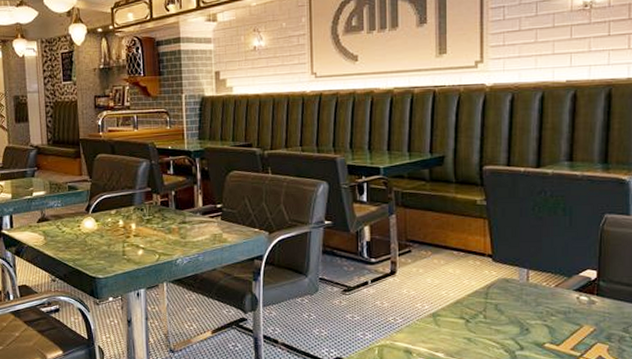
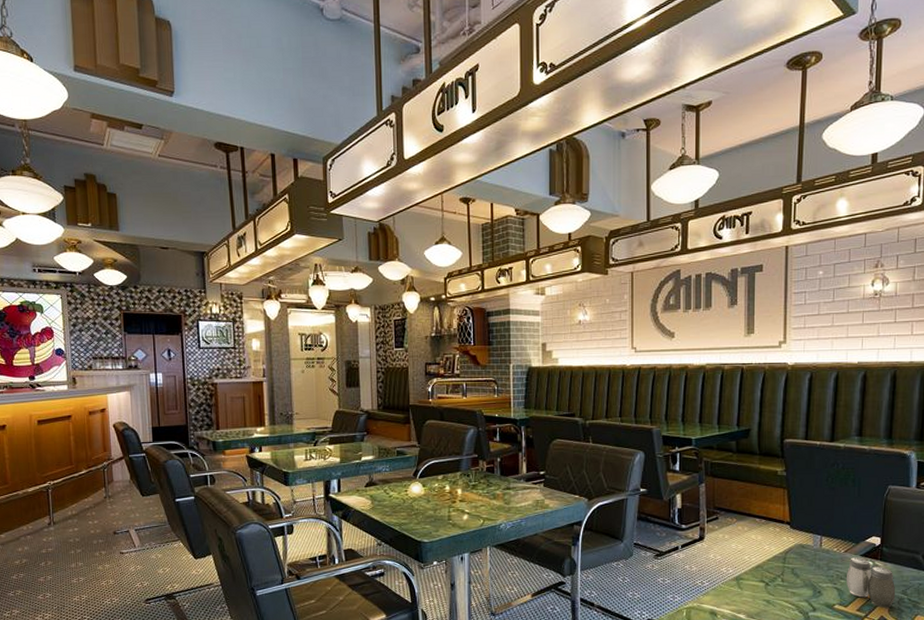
salt and pepper shaker: none [558,292,616,347] -> present [847,557,896,608]

